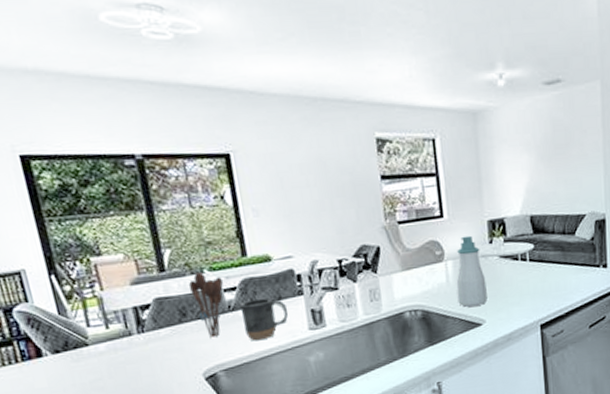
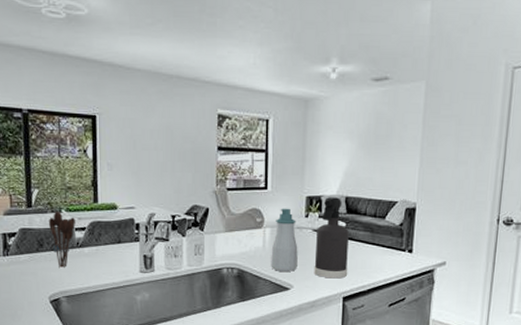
mug: present [239,294,289,341] -> none [86,237,125,276]
spray bottle: none [503,217,543,307] -> present [314,197,349,279]

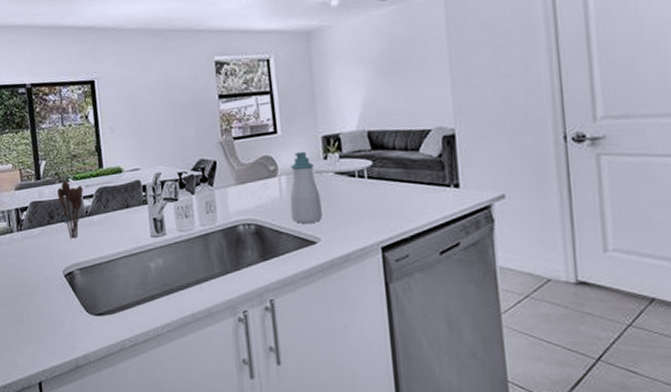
spray bottle: present [314,197,349,279] -> none [339,133,384,227]

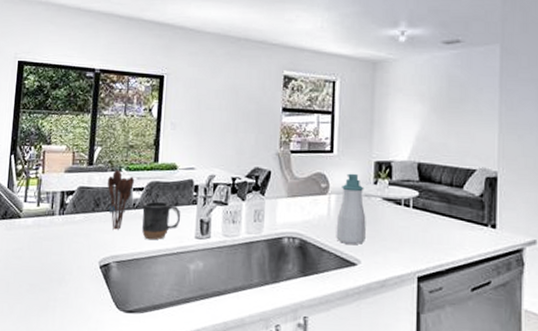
mug: none [95,202,134,245] -> present [141,199,181,240]

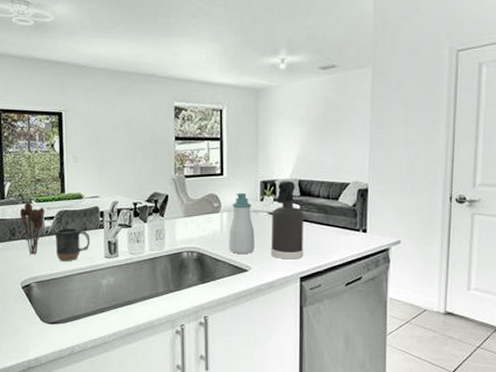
spray bottle: none [384,163,423,255] -> present [271,181,304,260]

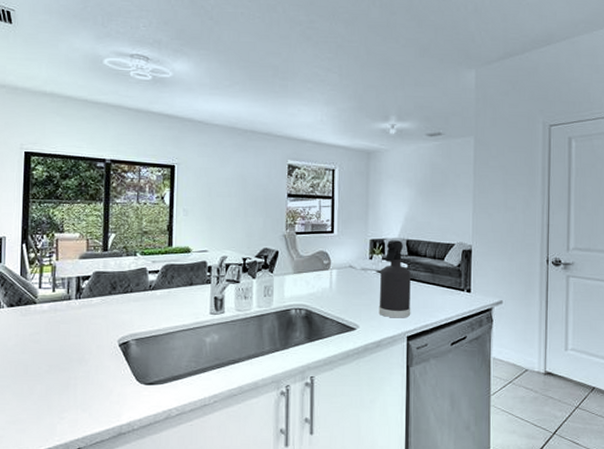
utensil holder: present [19,201,44,255] -> none [122,254,149,310]
mug: present [54,225,91,262] -> none [158,280,196,318]
soap bottle: present [229,192,255,254] -> none [337,250,363,312]

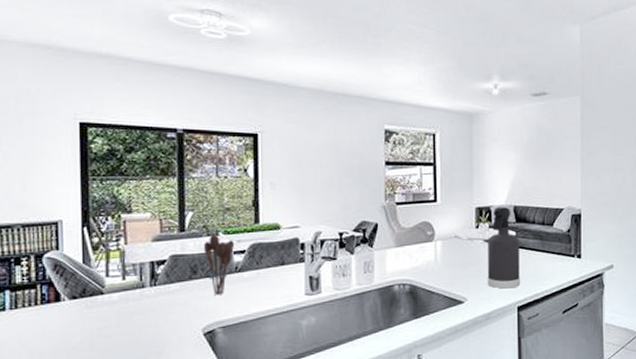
utensil holder: none [122,254,149,310] -> present [203,233,234,295]

